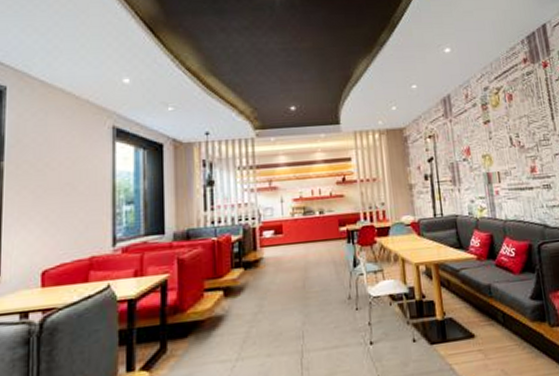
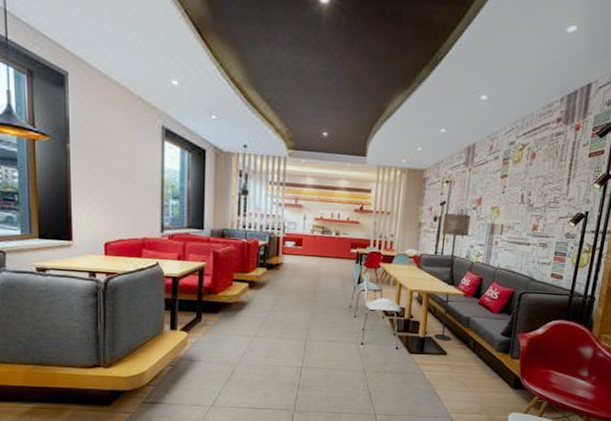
floor lamp: none [434,167,475,321] -> present [434,213,471,341]

